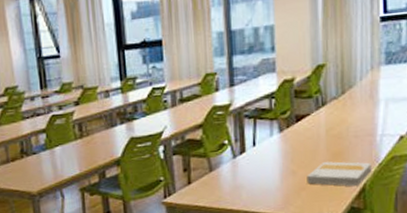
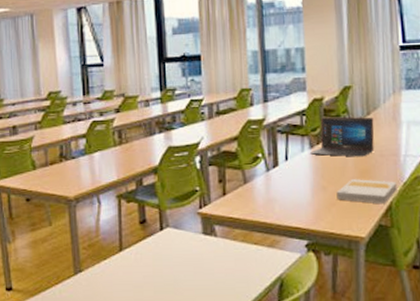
laptop: none [279,96,349,139] -> present [310,117,374,157]

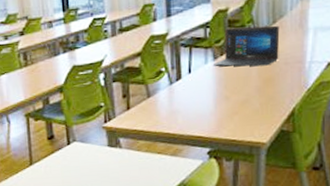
book: present [336,179,397,203] -> none [239,87,301,110]

